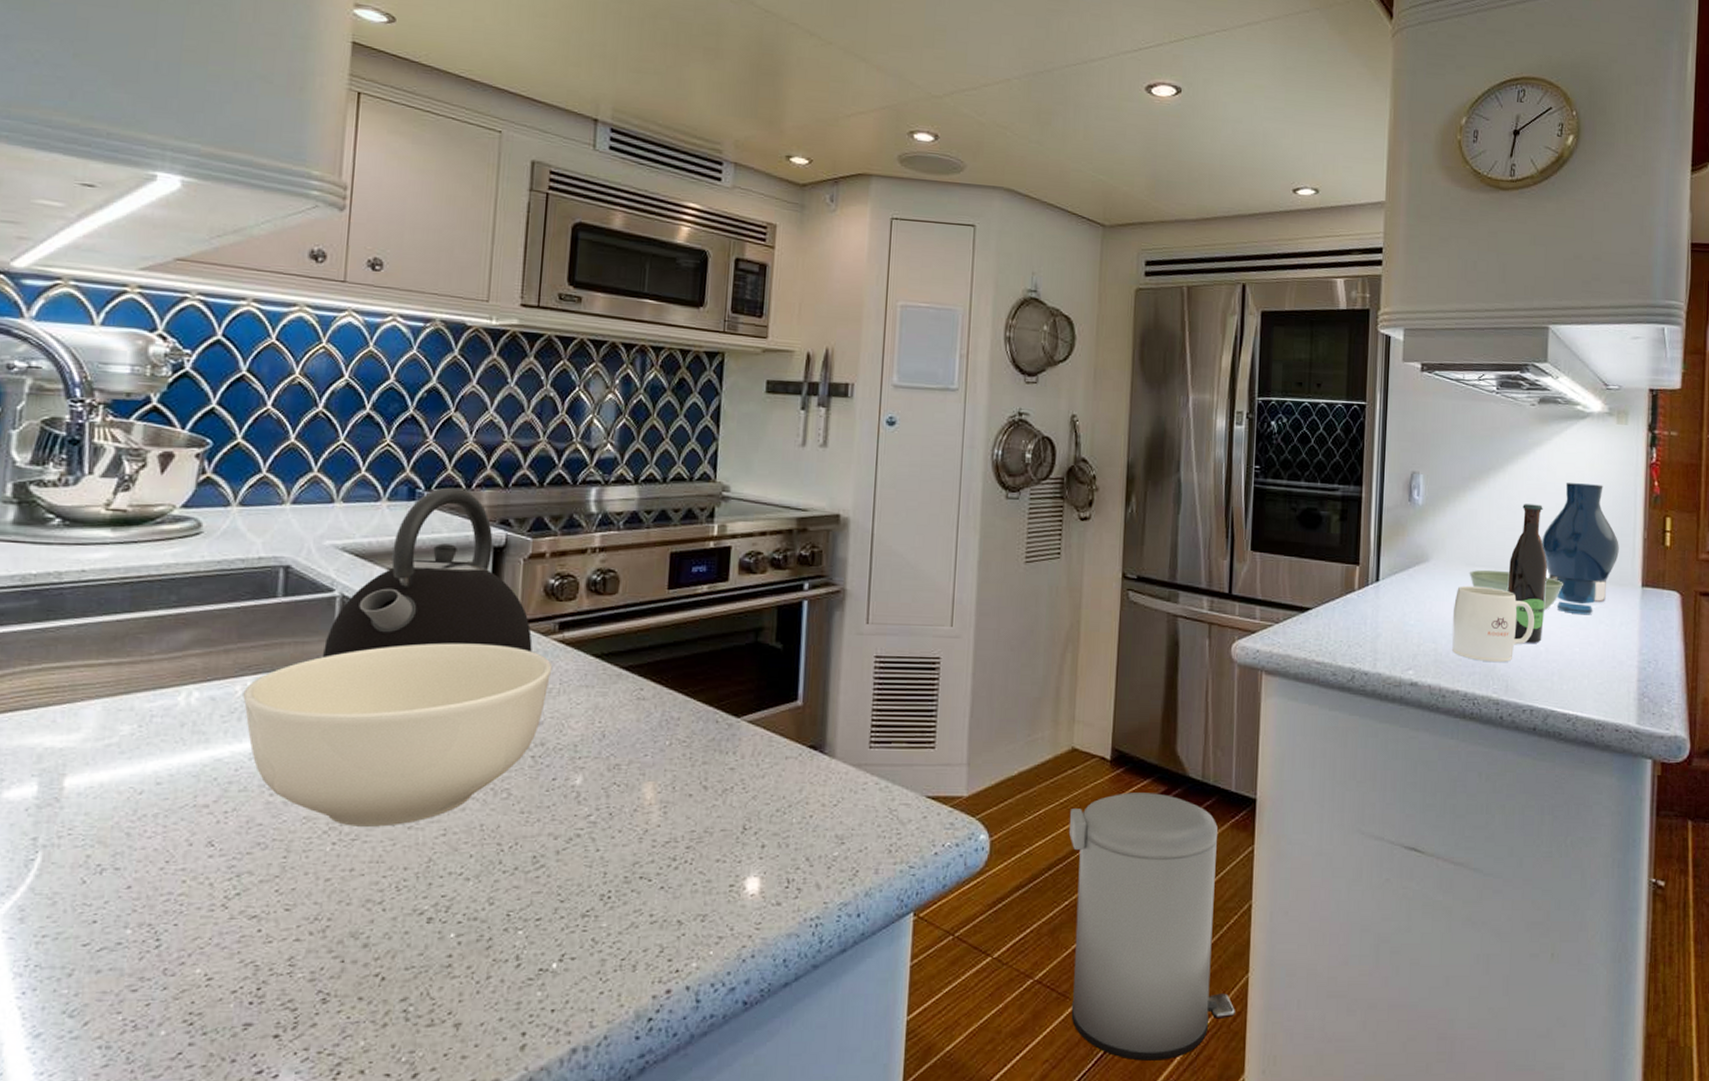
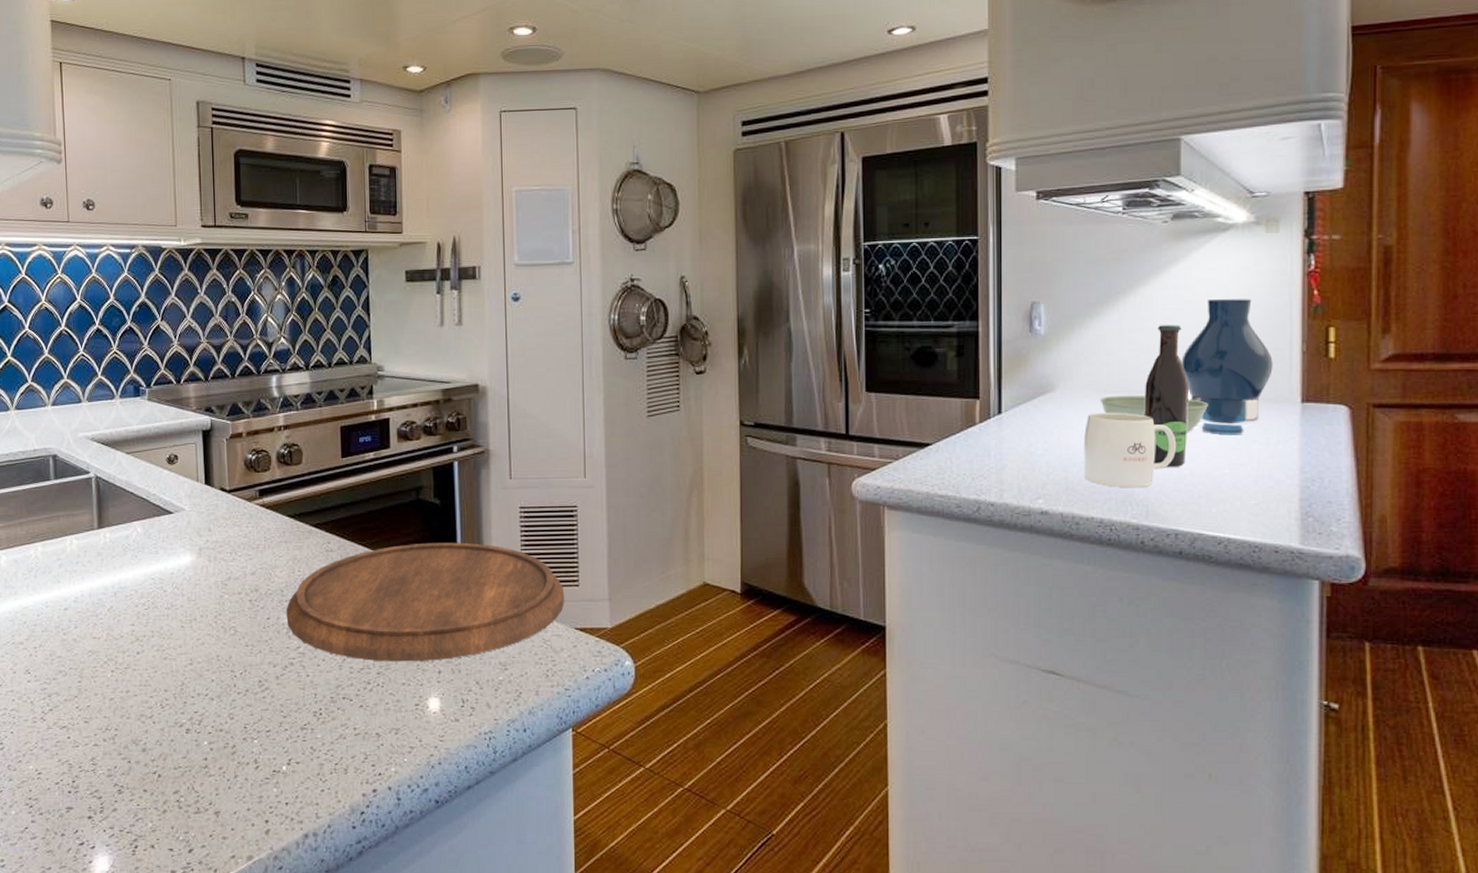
bowl: present [243,642,553,827] -> none [36,510,258,658]
kettle: present [323,487,533,657] -> none [88,383,240,526]
cutting board: none [577,693,918,834] -> present [286,542,565,662]
pedal bin: present [1069,792,1235,1061] -> none [705,622,877,862]

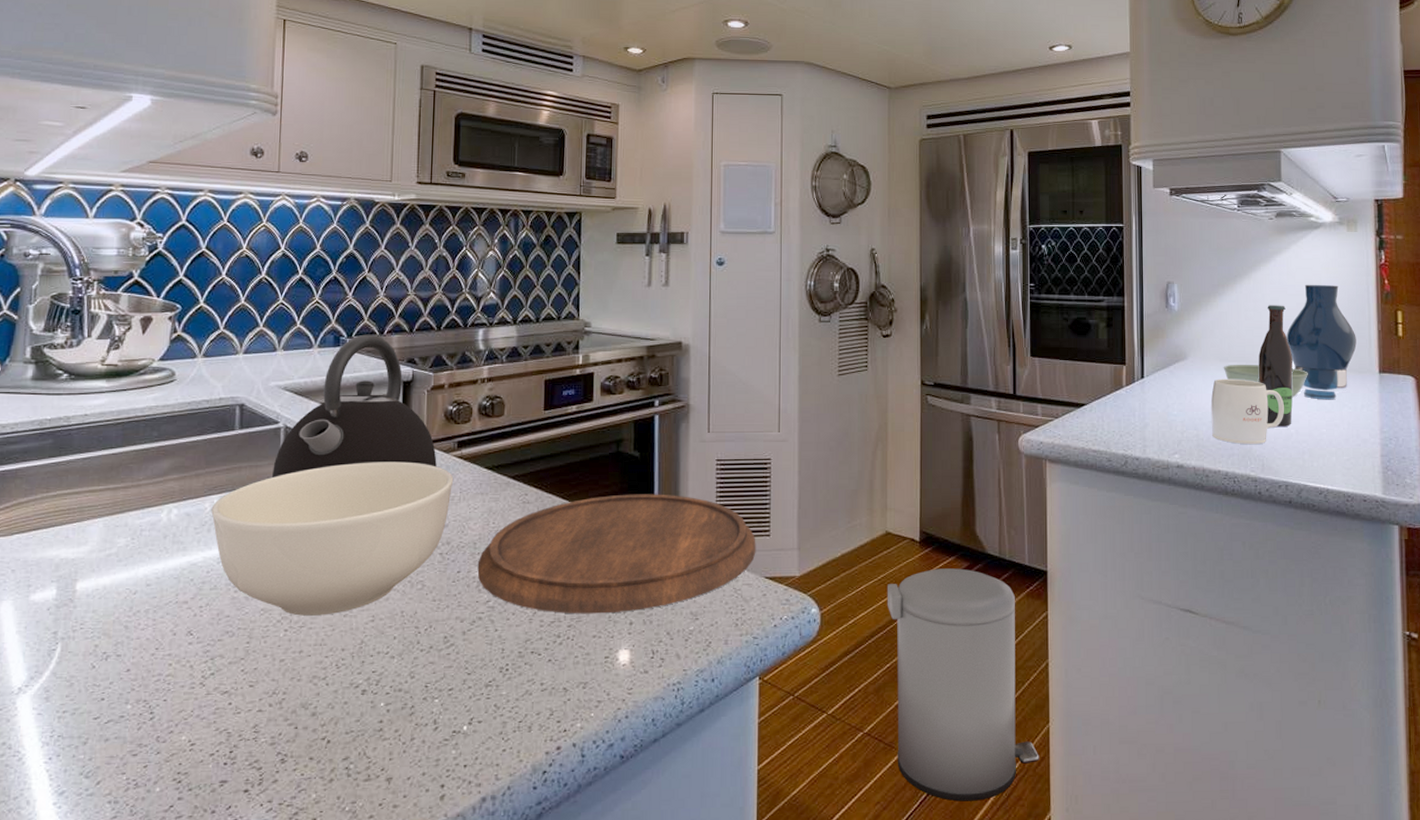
bowl: none [36,510,258,658] -> present [211,461,454,616]
kettle: none [88,383,240,526] -> present [272,334,437,477]
pedal bin: none [705,622,877,862] -> present [887,568,1039,802]

